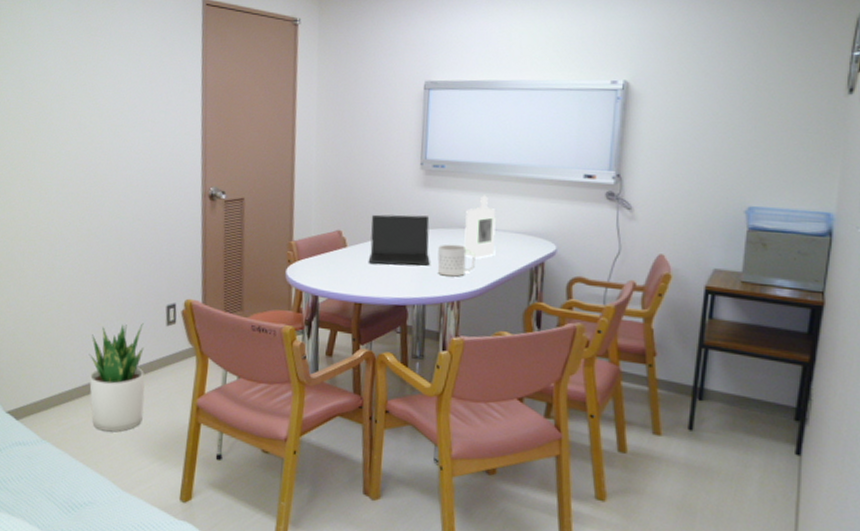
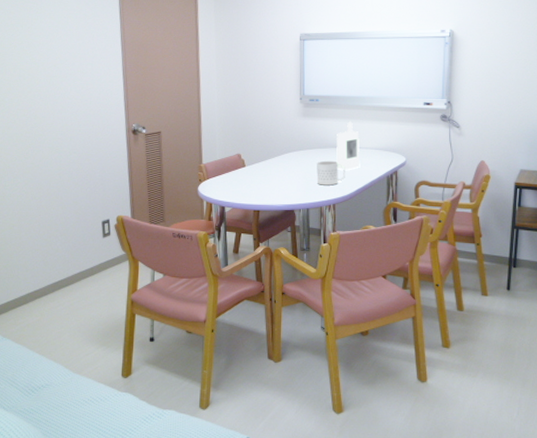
planter: present [89,323,145,433] -> none [38,237,88,327]
laptop: present [369,214,430,266] -> none [263,139,311,180]

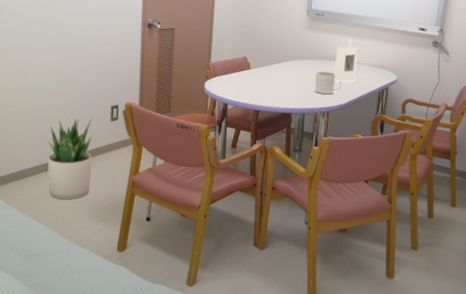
planter: none [38,237,88,327] -> present [47,118,93,200]

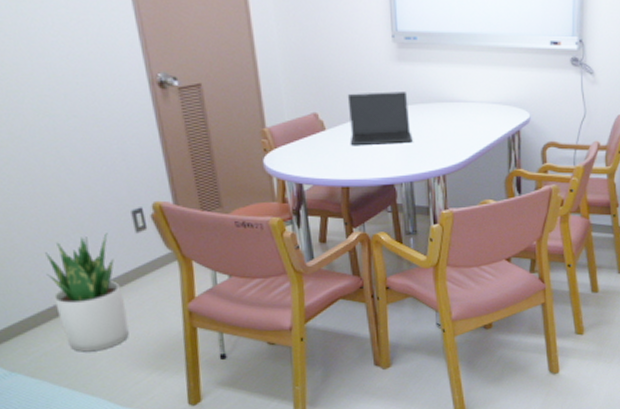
laptop: none [266,46,311,86] -> present [347,92,413,146]
mug: present [315,71,342,95] -> none [419,119,456,152]
tissue box: present [334,37,358,82] -> none [443,66,473,131]

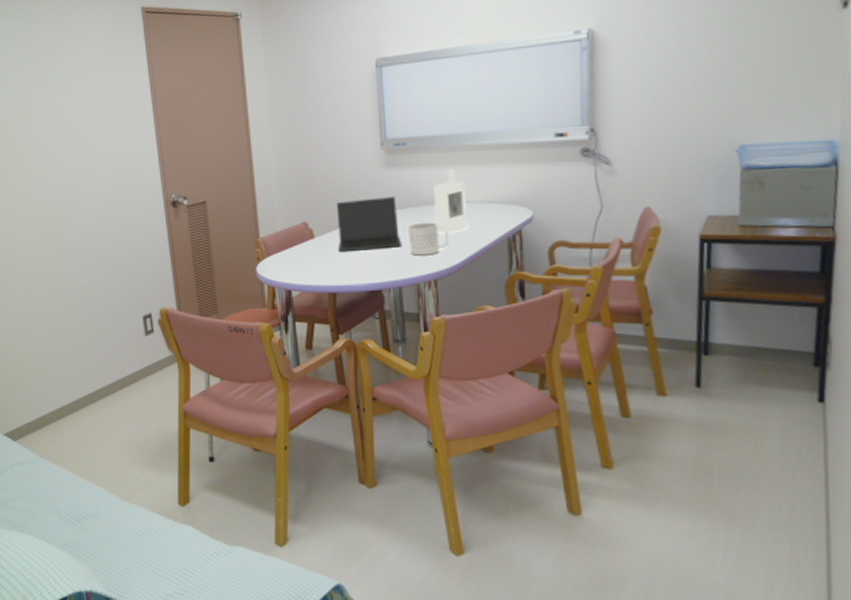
planter: present [45,233,129,352] -> none [74,336,133,444]
mug: none [419,119,456,152] -> present [408,222,449,256]
tissue box: none [443,66,473,131] -> present [433,168,467,234]

